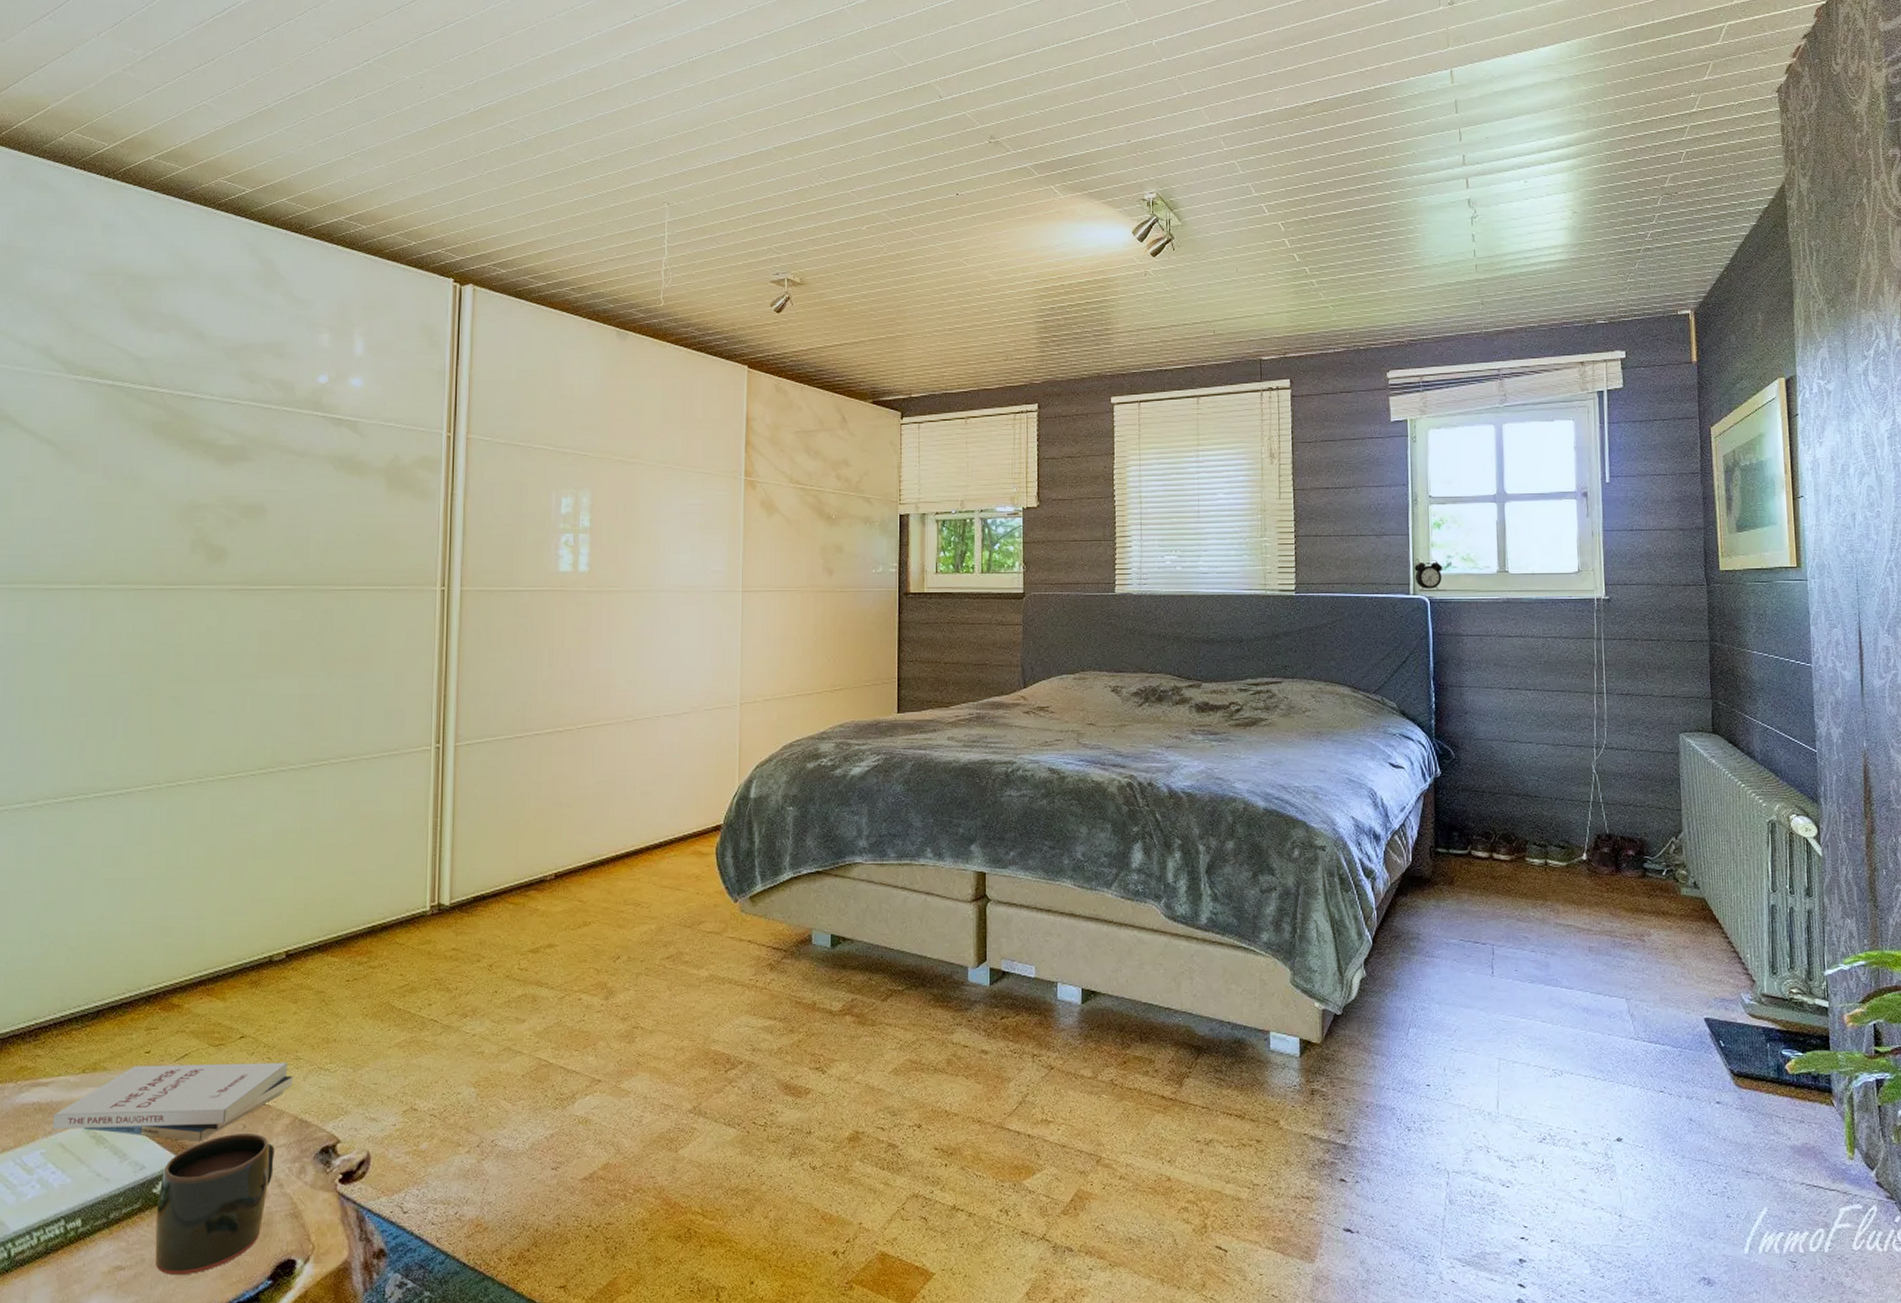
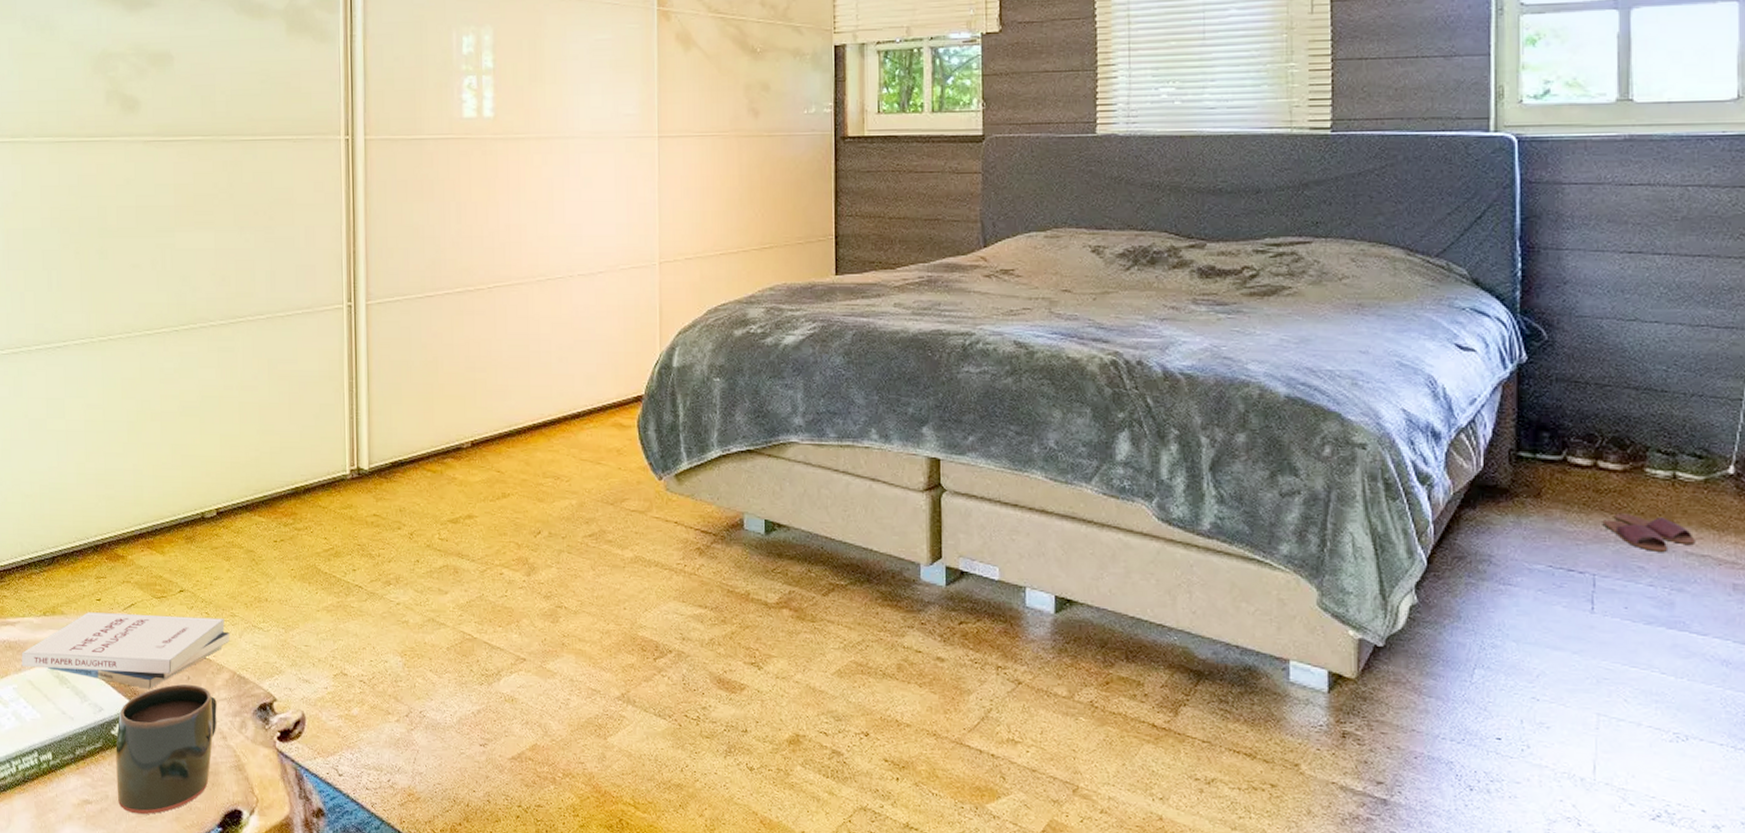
alarm clock: present [1414,560,1446,591] -> none [1497,86,1541,127]
slippers: none [1497,894,1562,924] -> present [1602,513,1695,552]

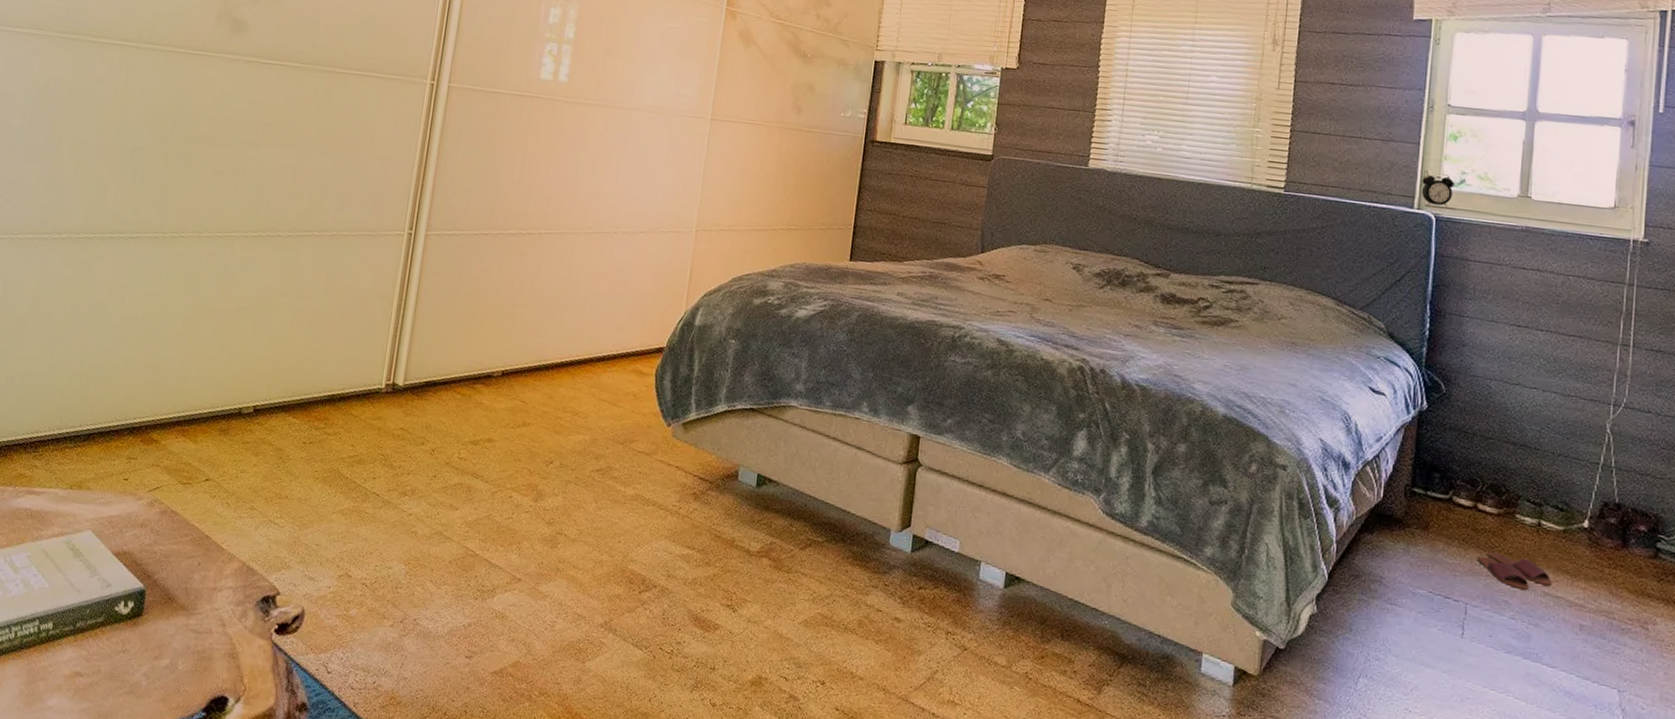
books: present [21,612,230,689] -> none [39,490,246,571]
mug: present [115,684,217,815] -> none [109,568,223,693]
alarm clock: none [1497,86,1541,127] -> present [1421,173,1456,210]

